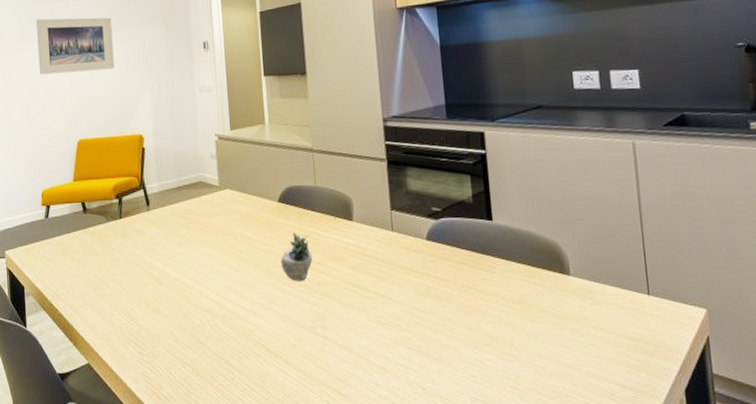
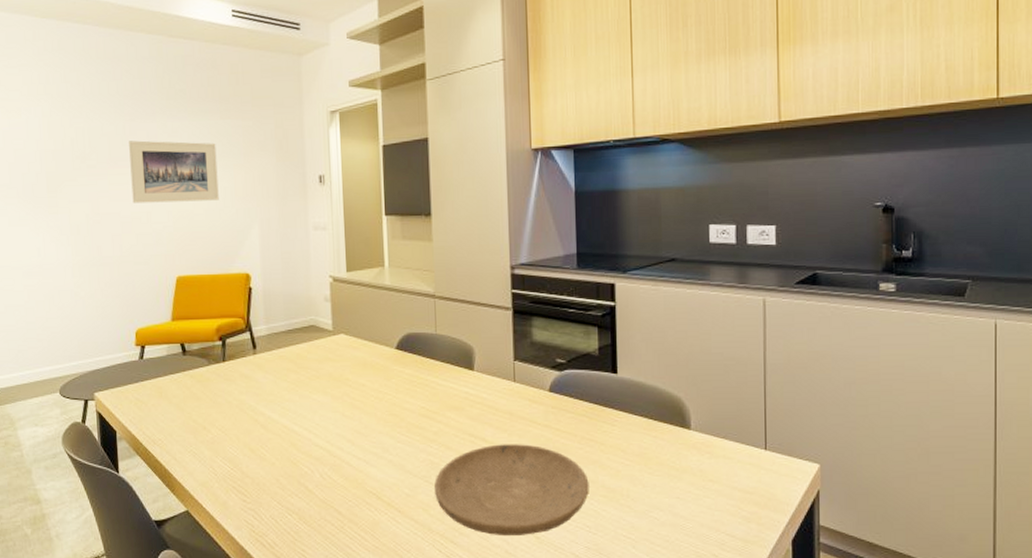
succulent plant: present [280,217,336,282] -> none [396,366,456,431]
plate: none [319,293,473,386] -> present [433,444,589,535]

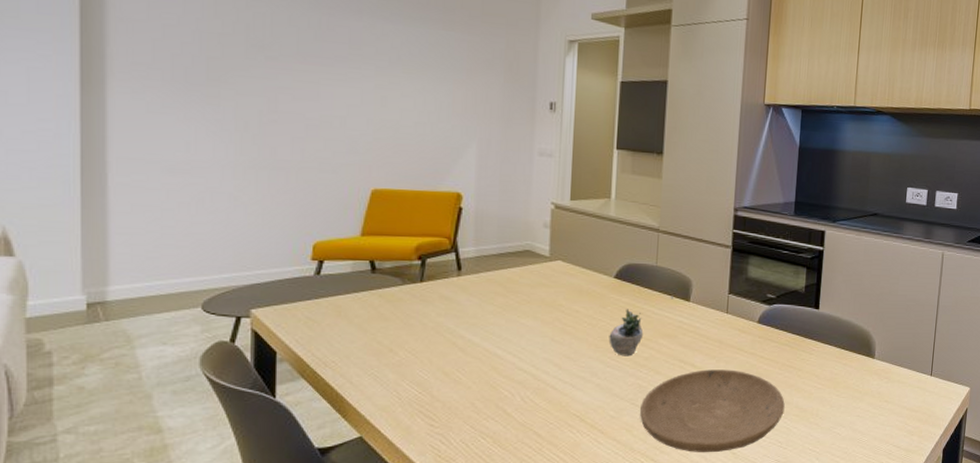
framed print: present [129,140,219,204] -> none [323,36,435,114]
succulent plant: none [396,366,456,431] -> present [608,297,673,356]

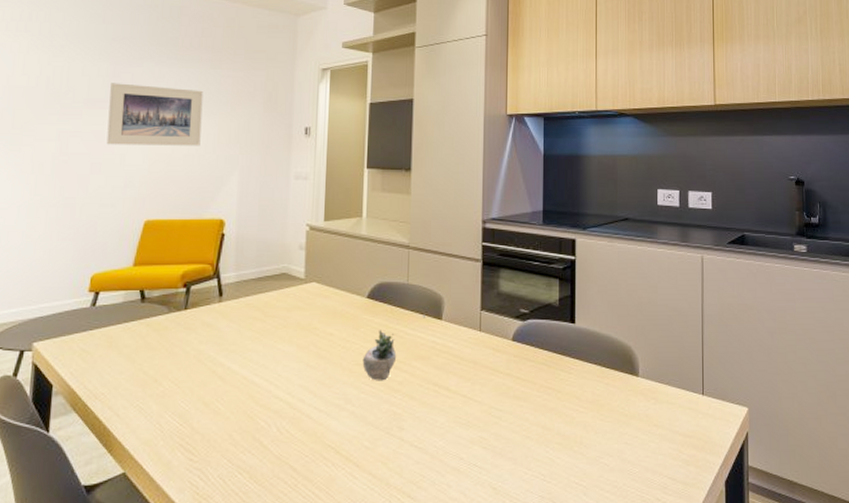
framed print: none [323,36,435,114] -> present [106,83,203,146]
plate: present [639,369,785,452] -> none [394,393,546,488]

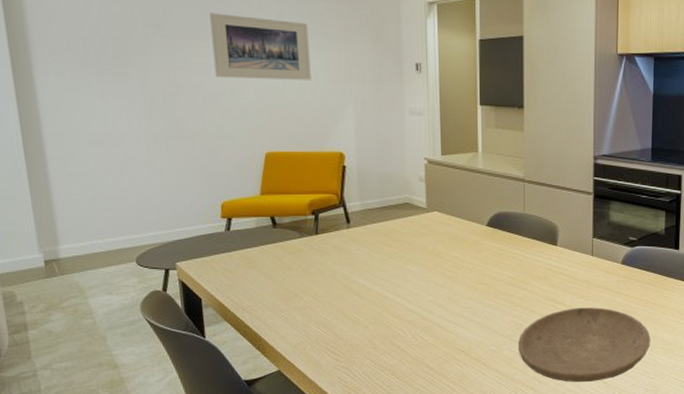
succulent plant: present [362,316,425,381] -> none [485,242,541,297]
plate: none [394,393,546,488] -> present [517,307,651,382]

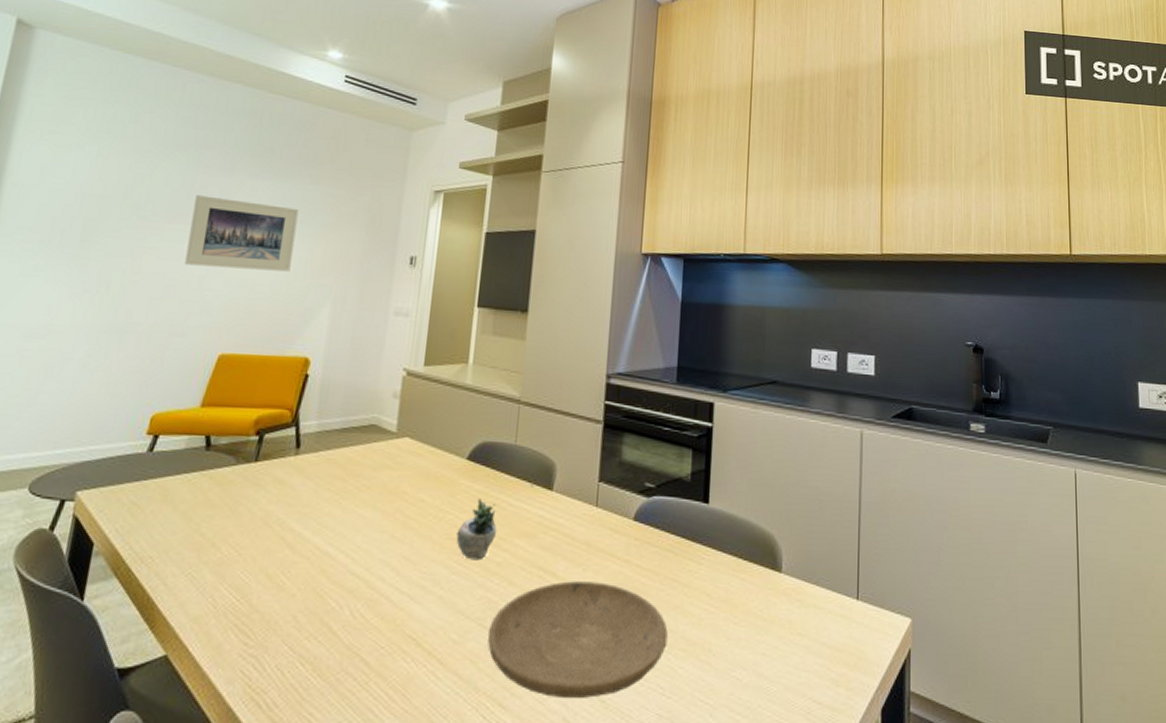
succulent plant: none [485,242,541,297] -> present [456,484,533,561]

